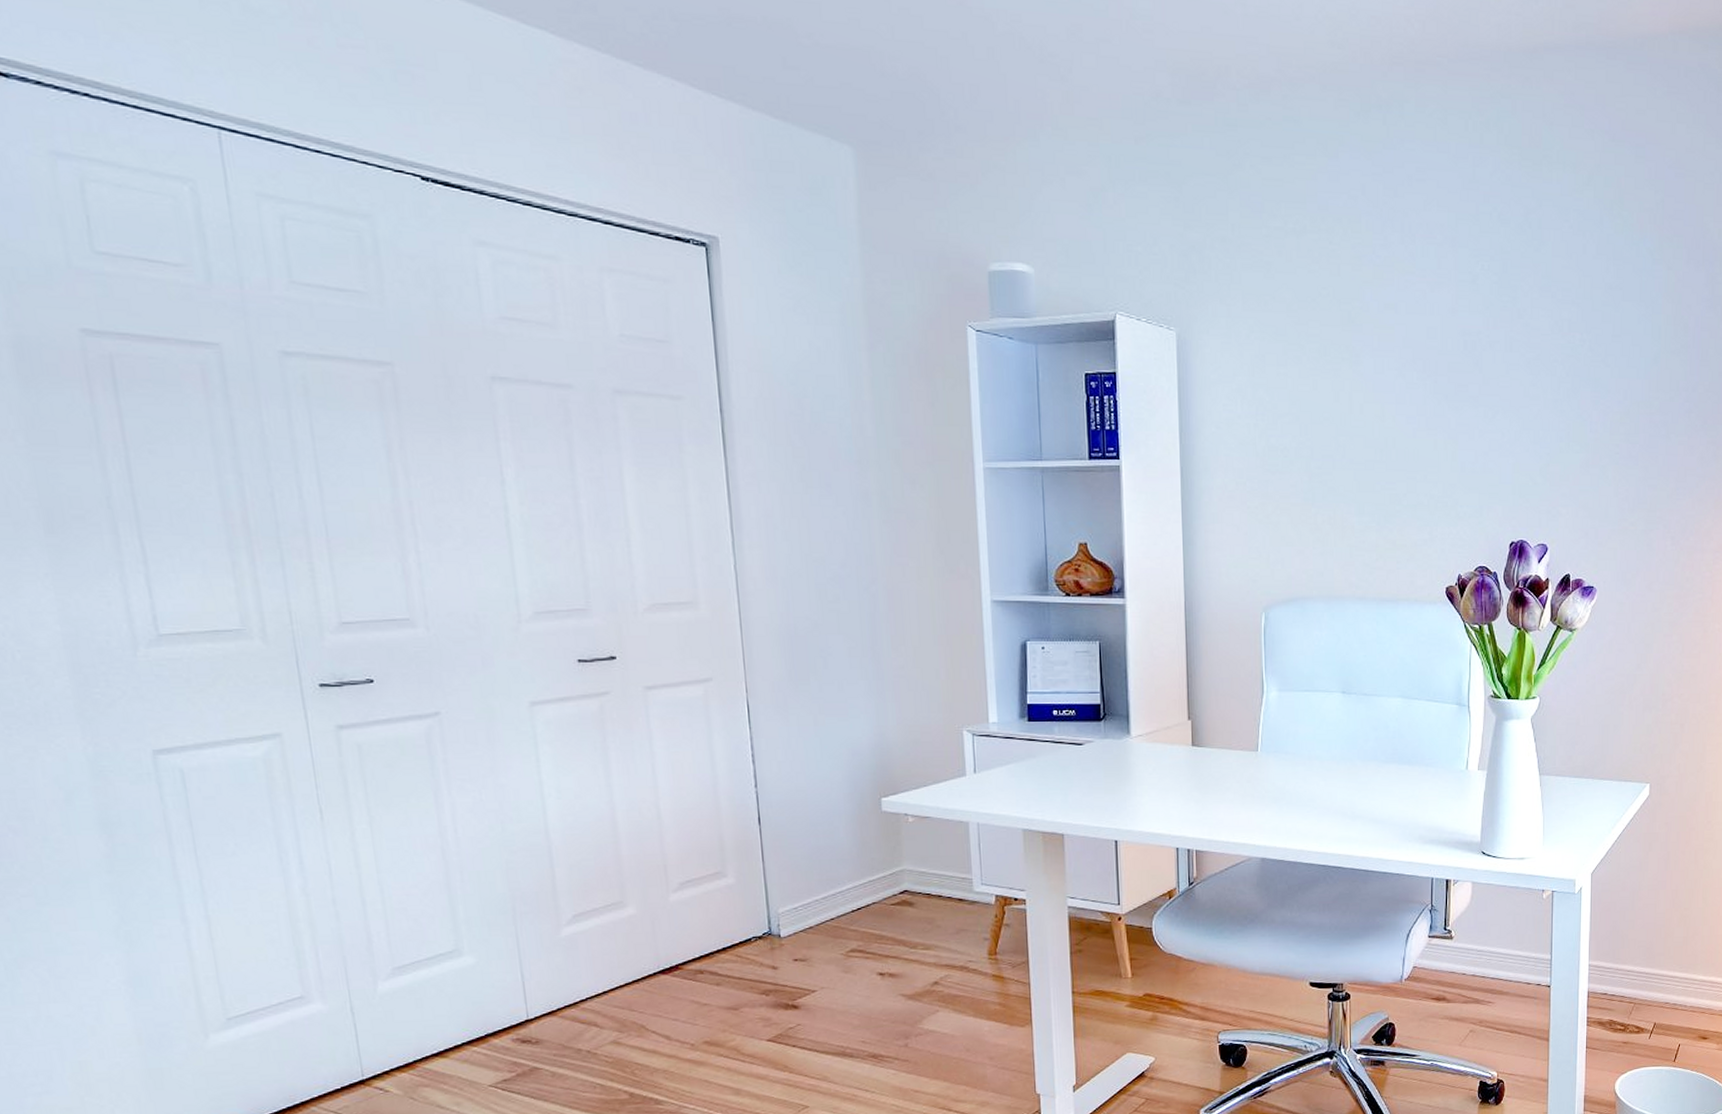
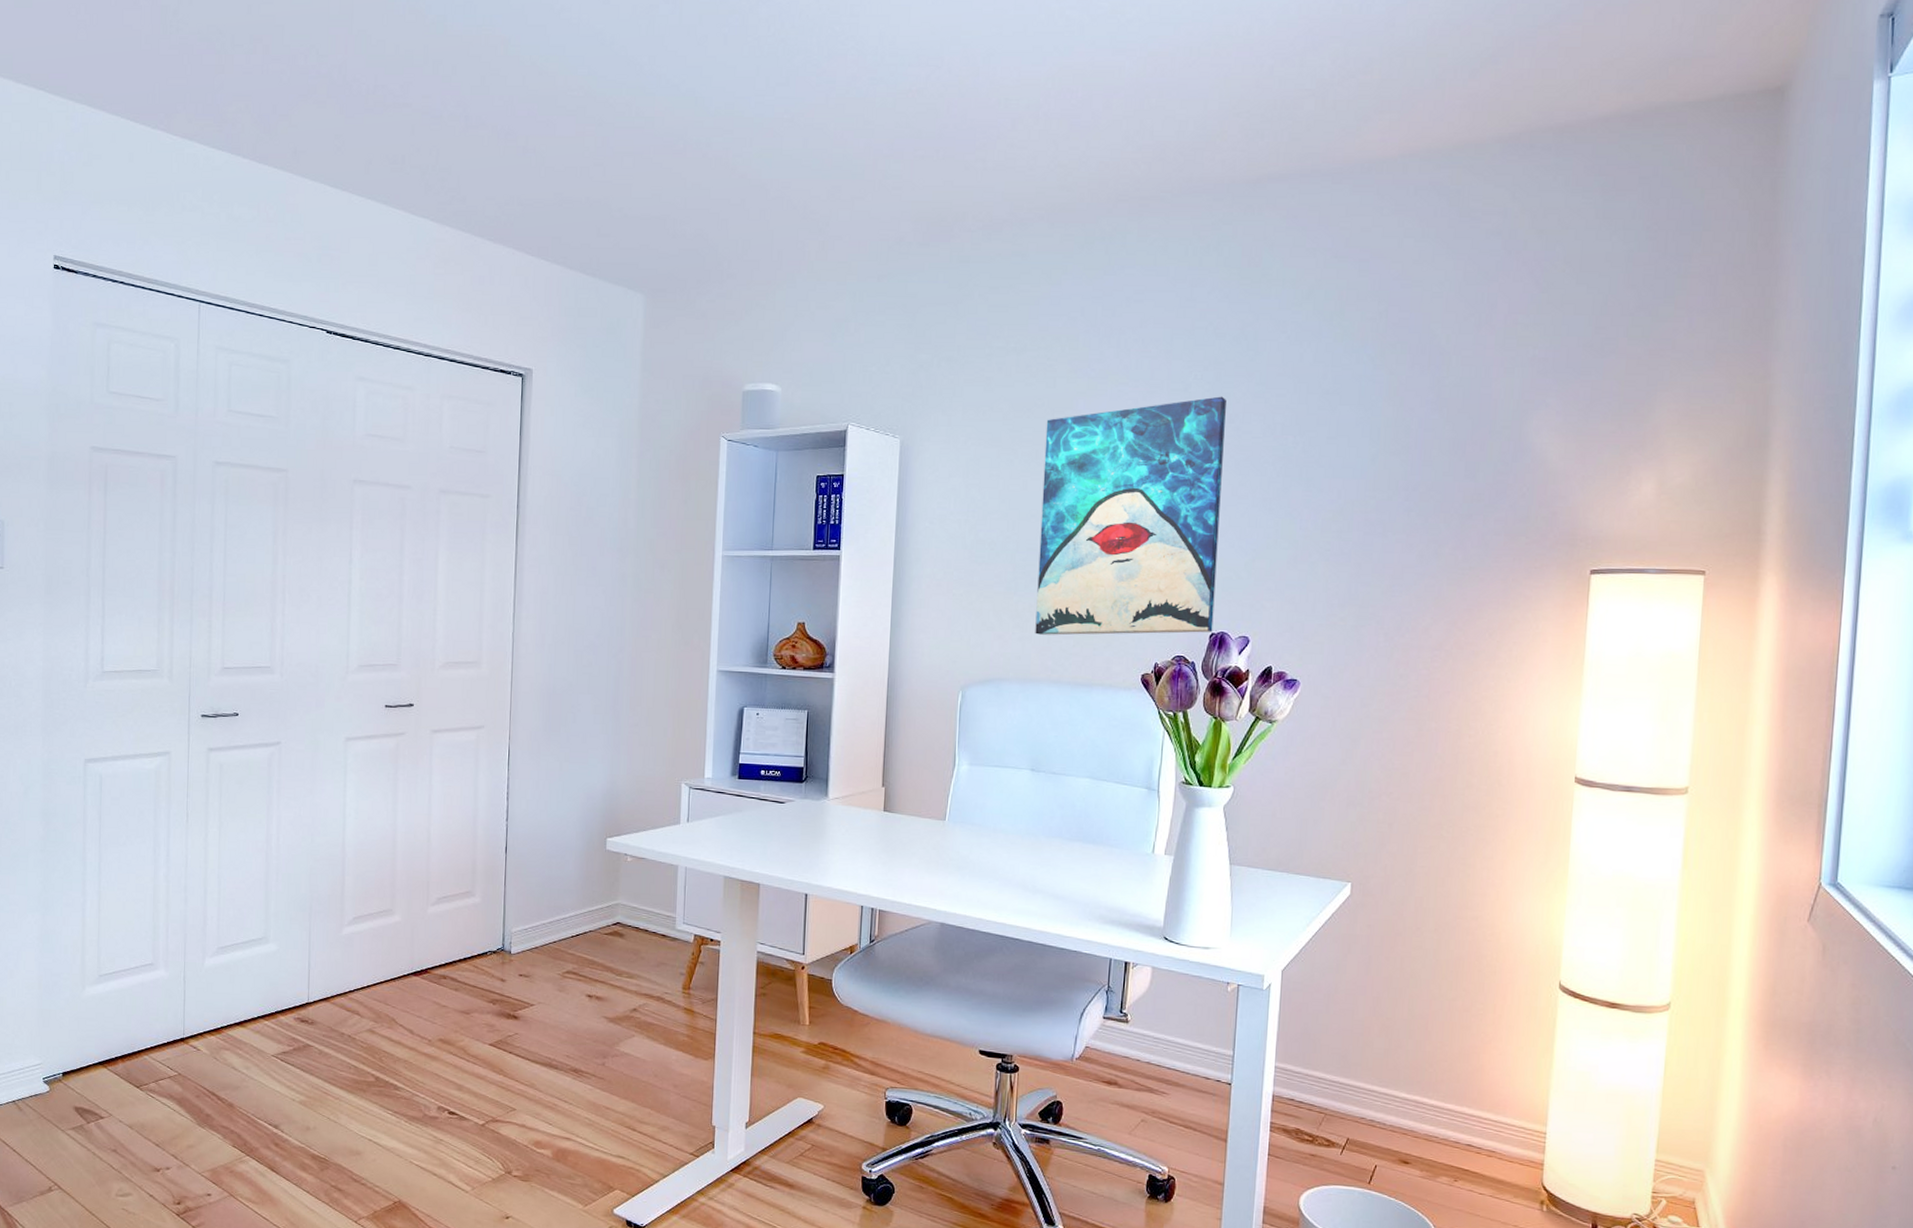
wall art: none [1333,289,1514,549] -> present [1035,396,1226,635]

